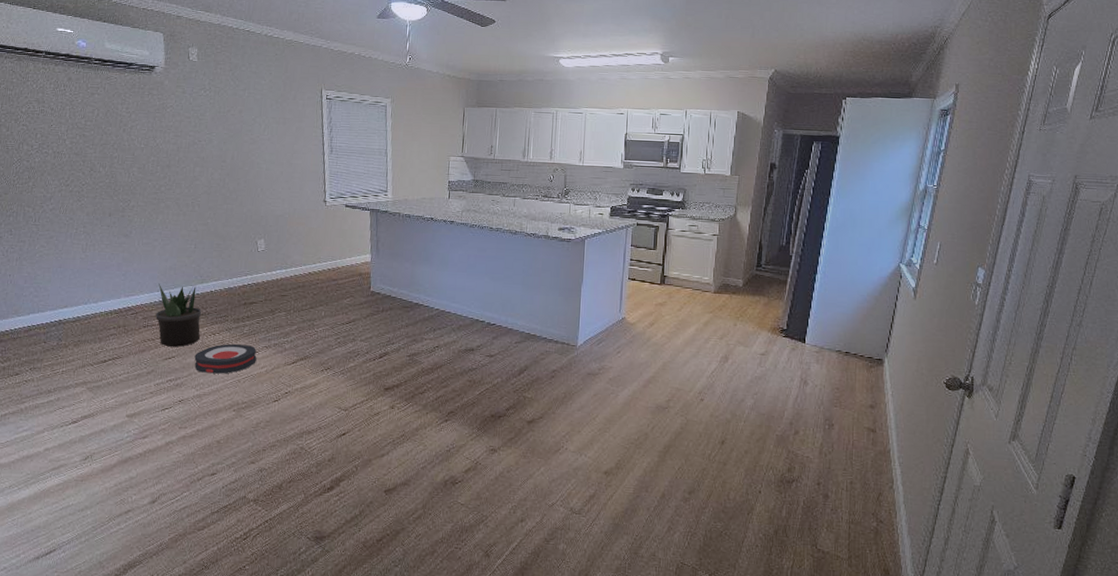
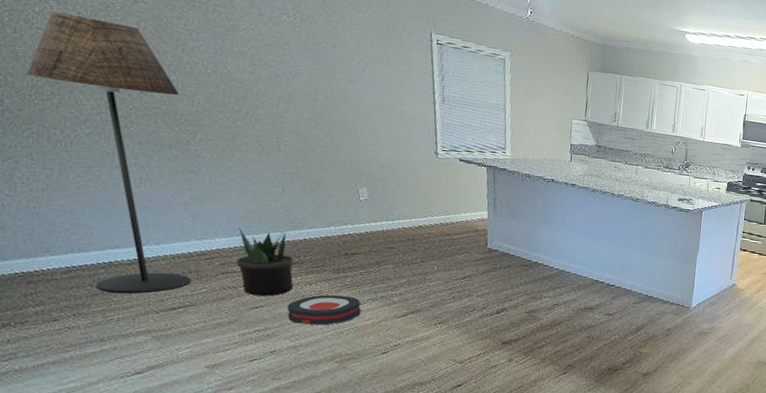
floor lamp: none [12,110,120,348] -> present [26,11,191,294]

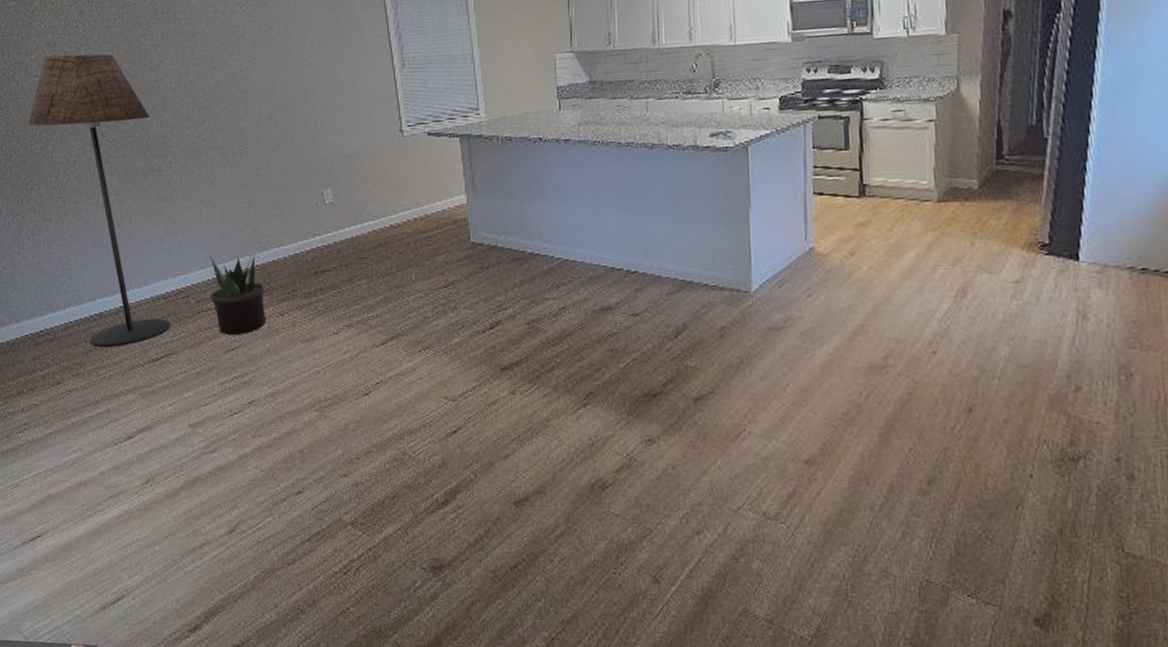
robot vacuum: present [287,294,361,325] -> none [262,324,337,365]

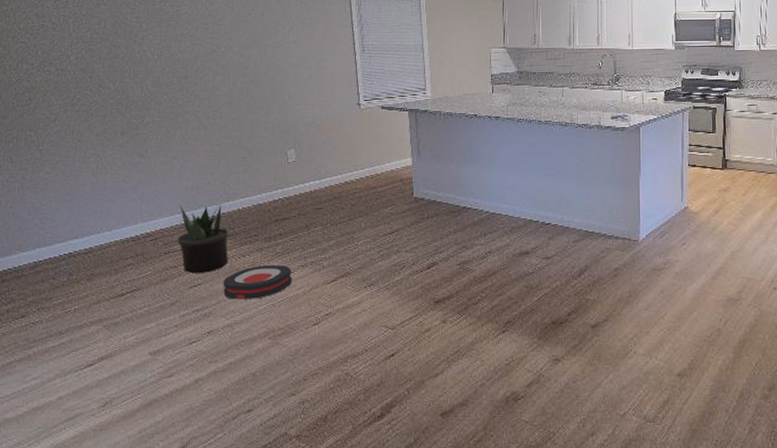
floor lamp: present [27,54,170,346] -> none [11,25,138,283]
robot vacuum: none [262,324,337,365] -> present [223,264,292,299]

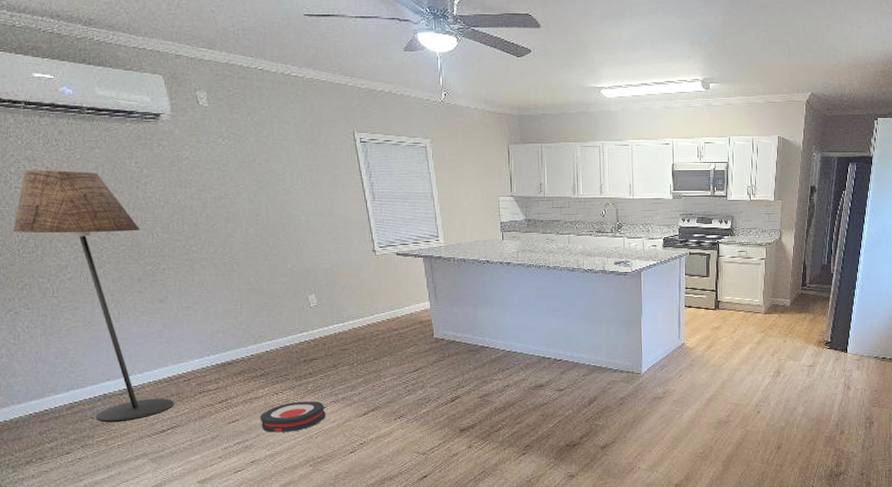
floor lamp: none [11,25,138,283] -> present [12,169,174,422]
planter: present [178,204,229,273] -> none [208,346,263,410]

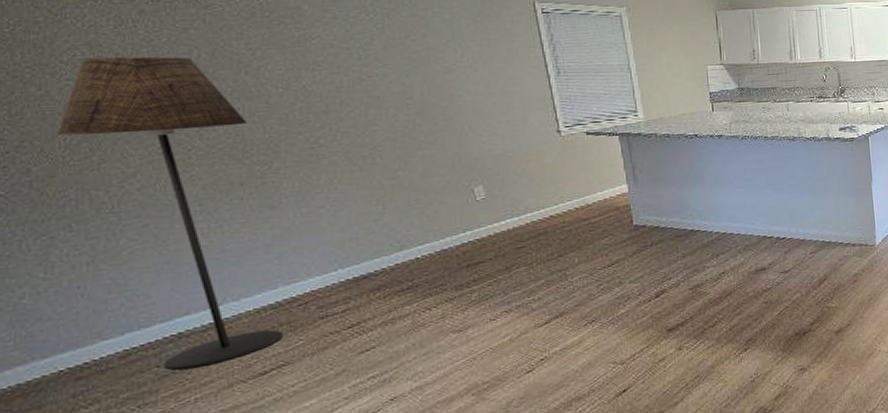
robot vacuum: present [260,401,326,433] -> none [404,313,495,359]

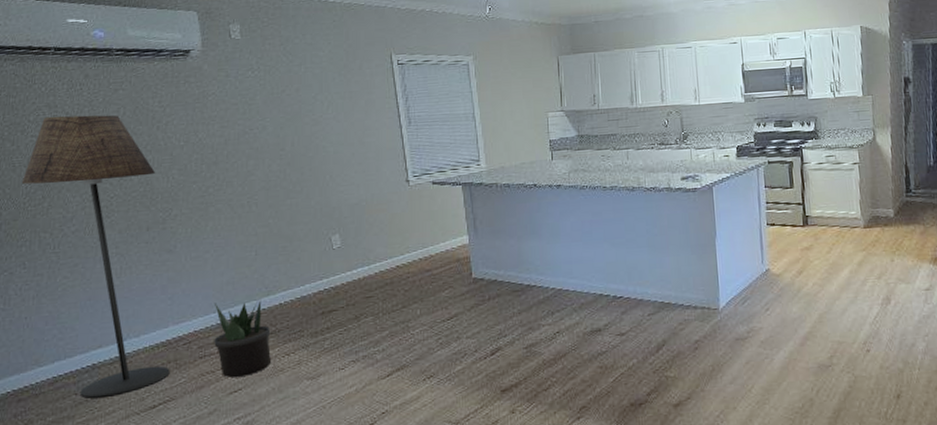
planter: none [335,254,410,336] -> present [214,299,272,377]

